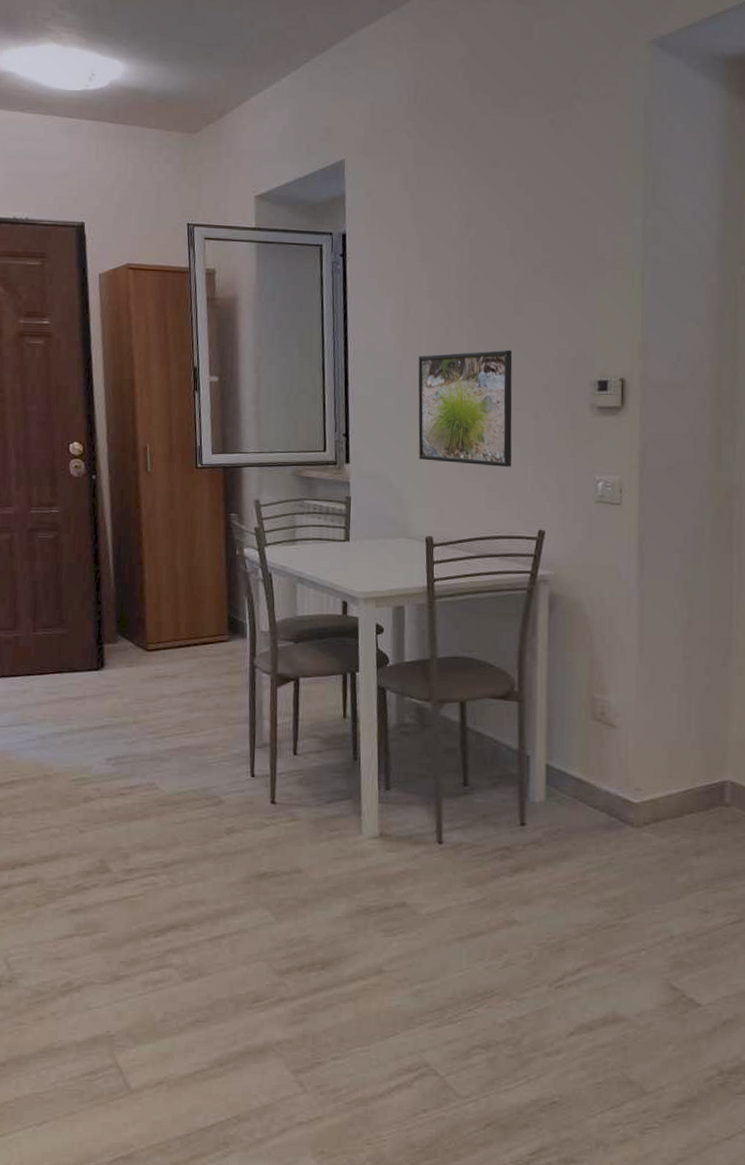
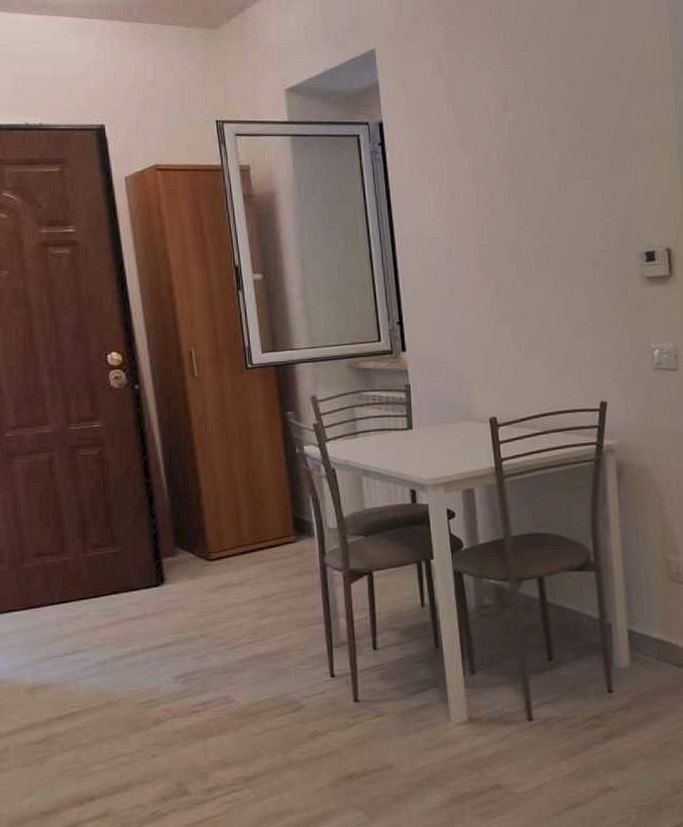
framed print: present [418,350,513,467] -> none [467,228,569,343]

